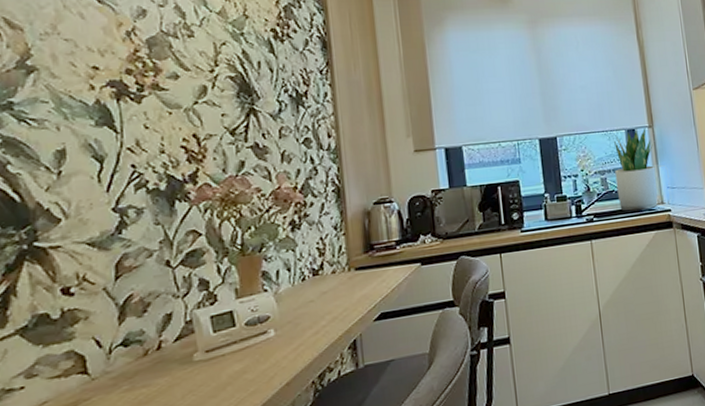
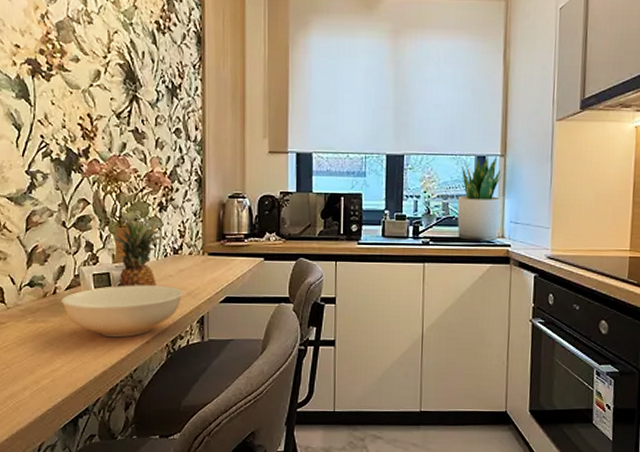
bowl: none [168,313,329,388] -> present [60,285,183,338]
fruit: none [235,242,298,325] -> present [114,218,162,287]

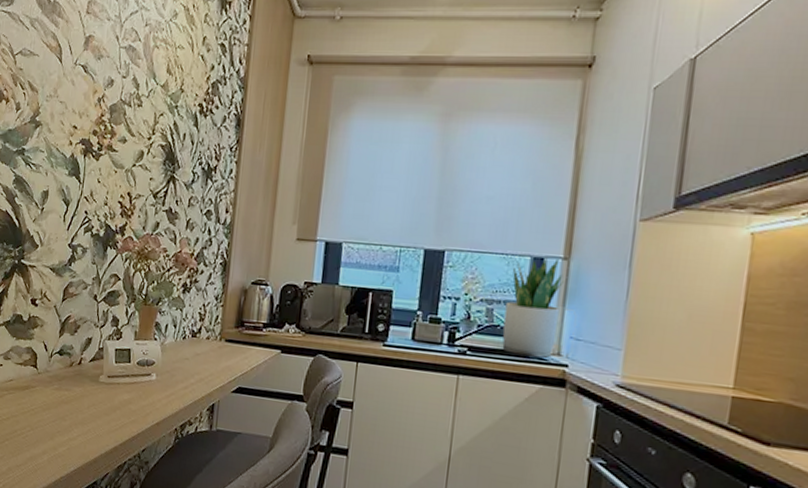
bowl: present [60,285,183,338] -> none [84,363,197,416]
fruit: present [114,218,162,287] -> none [138,296,184,368]

